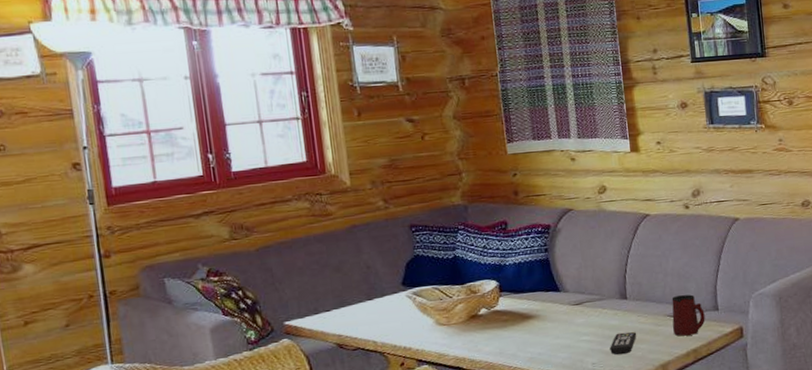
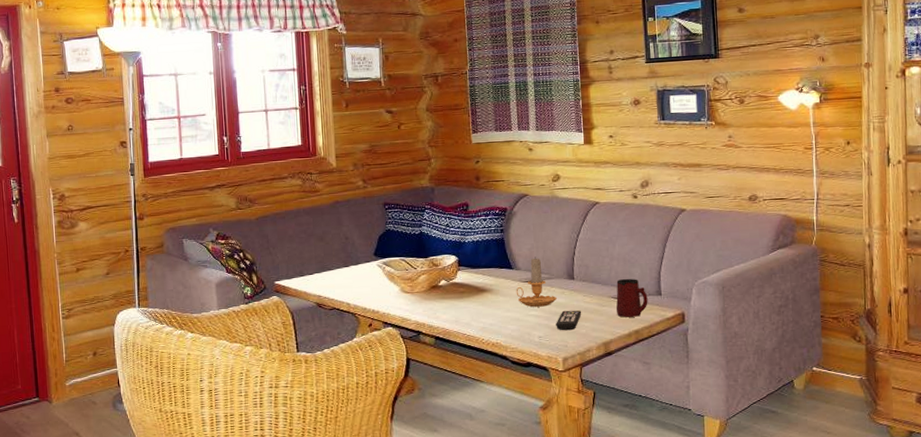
candle: none [565,277,610,332] -> present [516,257,557,307]

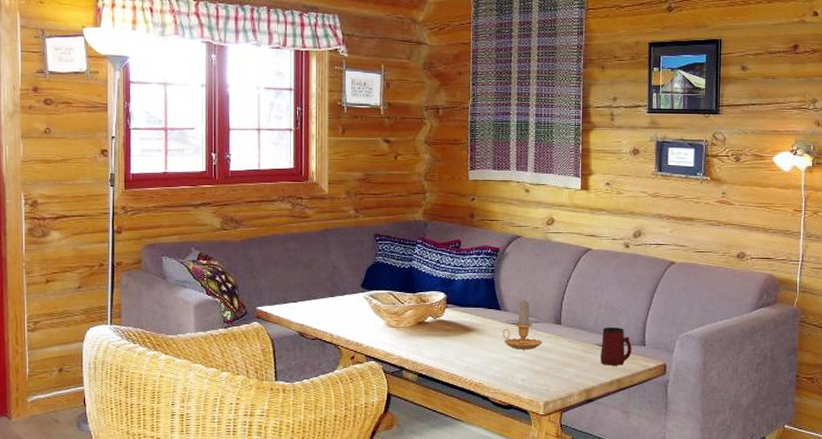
remote control: present [556,310,582,331] -> none [540,355,566,375]

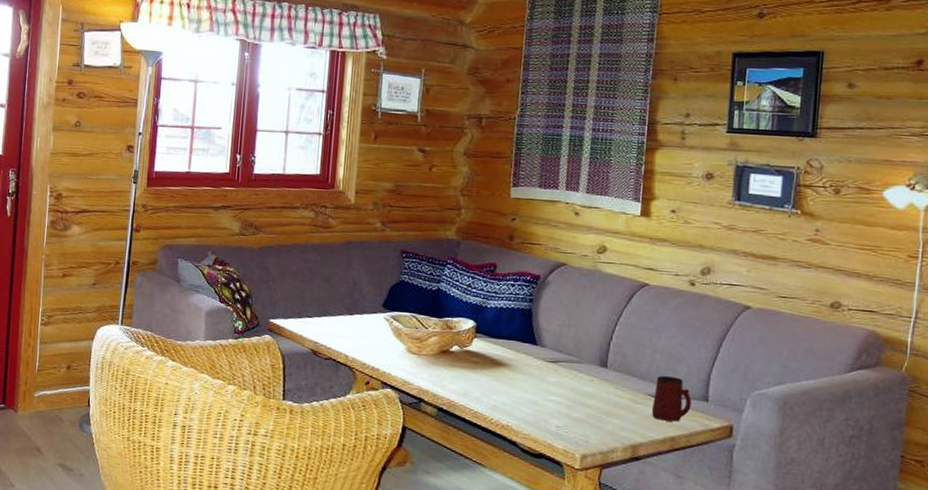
candle: present [502,299,542,350] -> none [537,335,584,393]

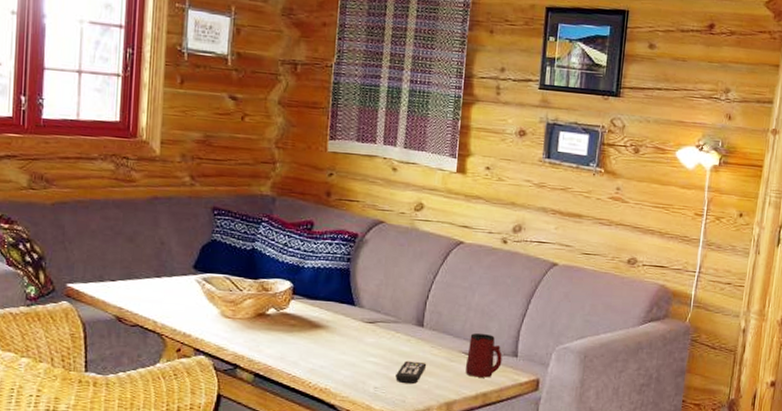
remote control: none [578,401,611,425] -> present [395,360,427,385]

